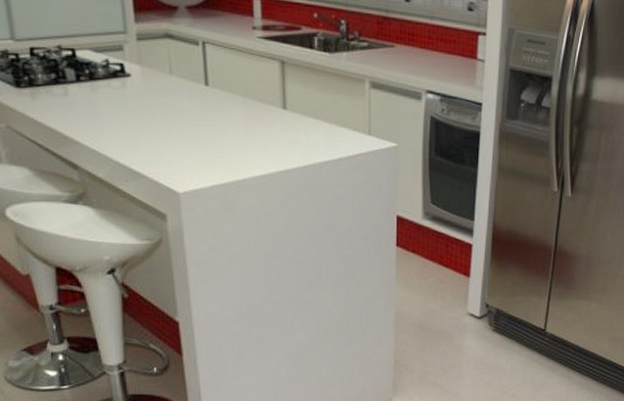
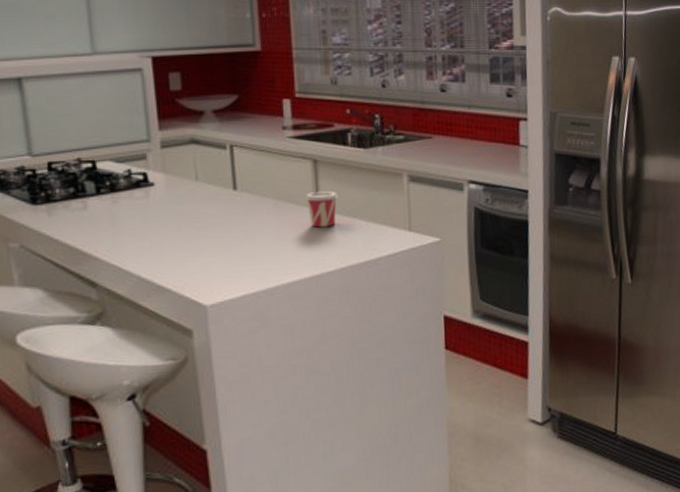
cup: none [272,91,303,127] -> present [304,191,338,228]

